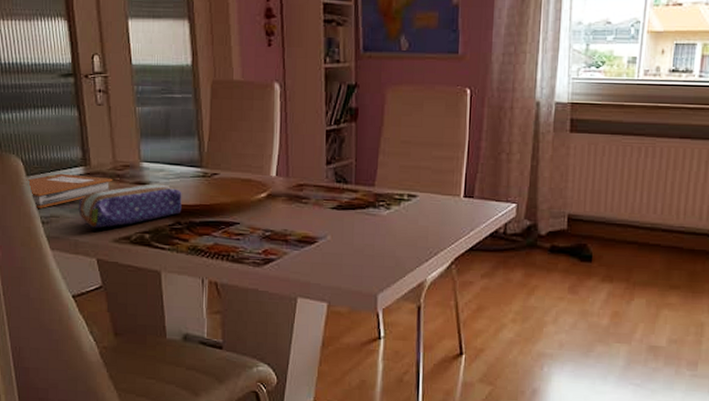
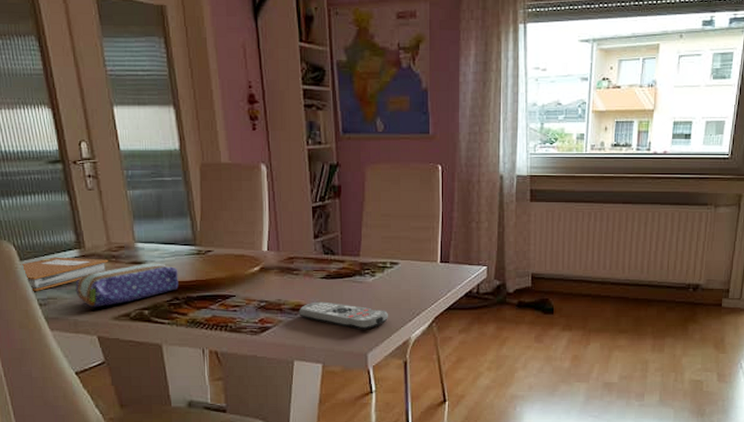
remote control: none [305,234,402,268] -> present [298,301,388,330]

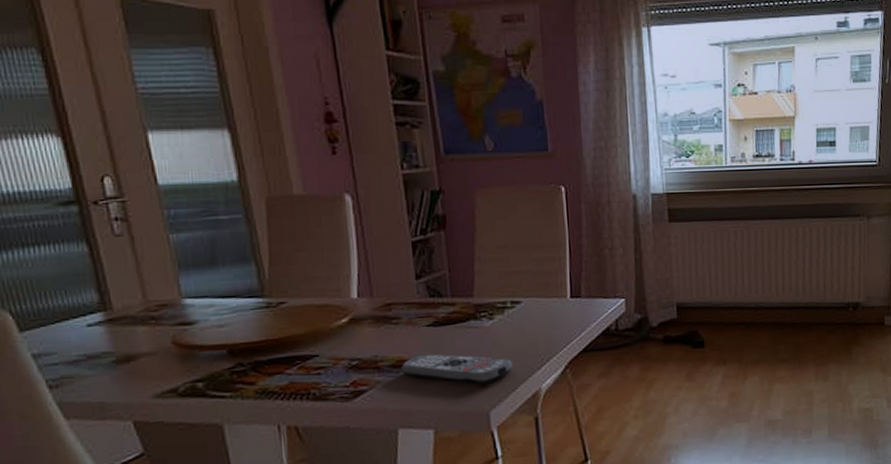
notebook: present [20,257,109,291] -> none [19,322,146,370]
pencil case: present [75,263,179,308] -> none [100,321,243,385]

